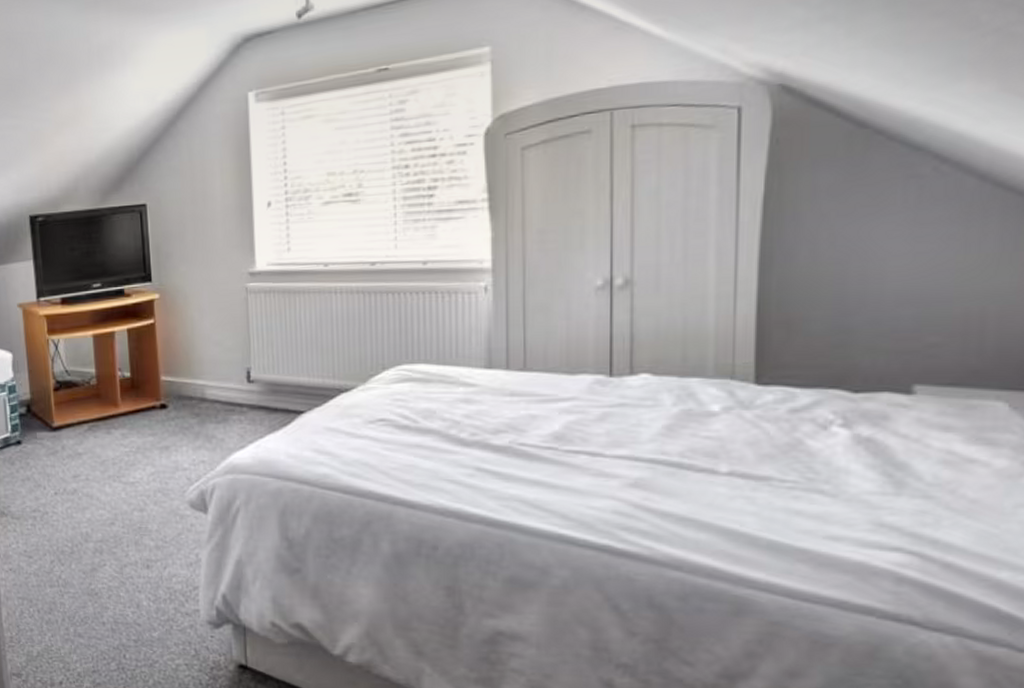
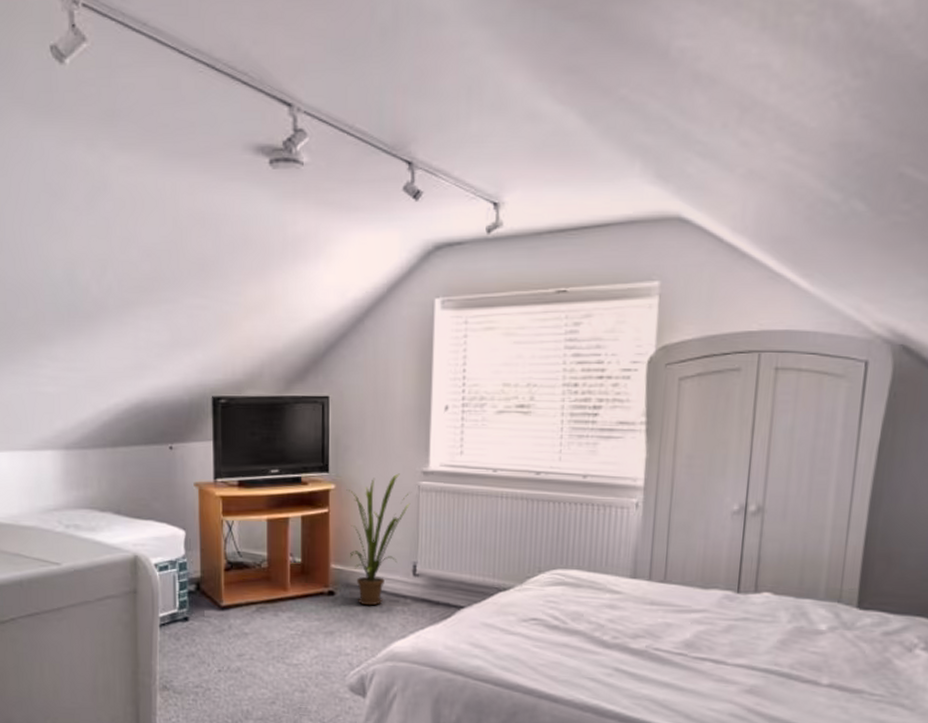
house plant: none [171,276,239,416] -> present [346,473,411,605]

